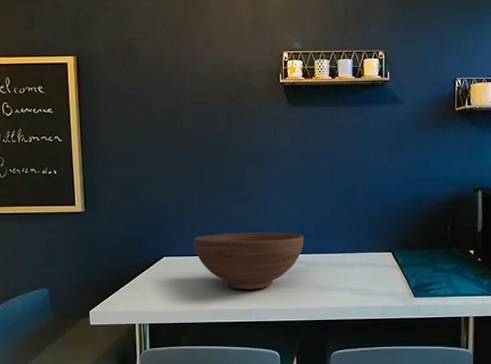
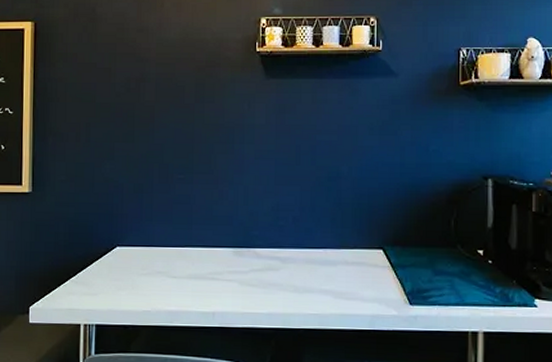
fruit bowl: present [193,232,304,289] -> none [151,221,279,288]

